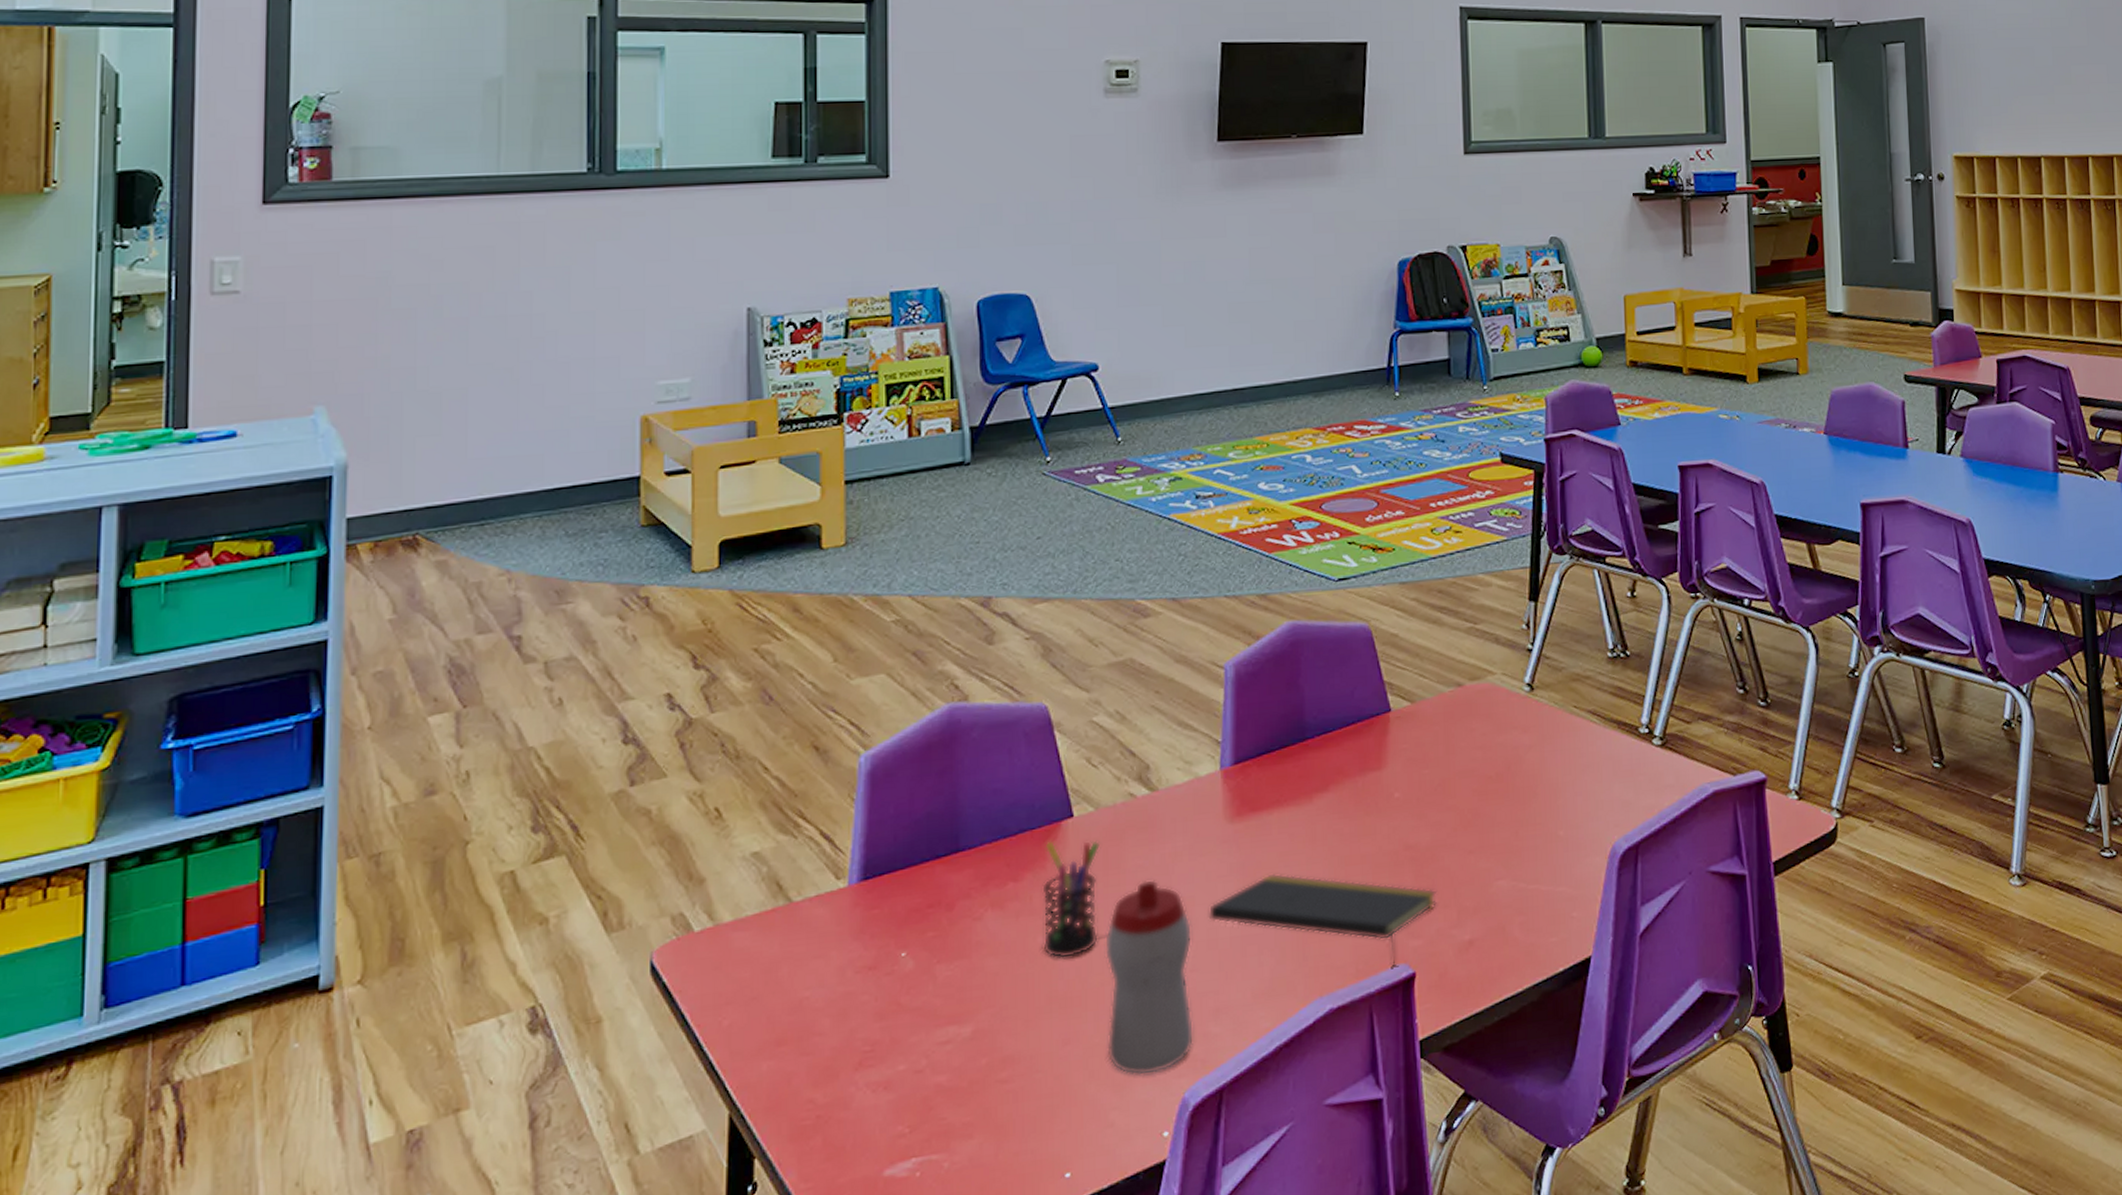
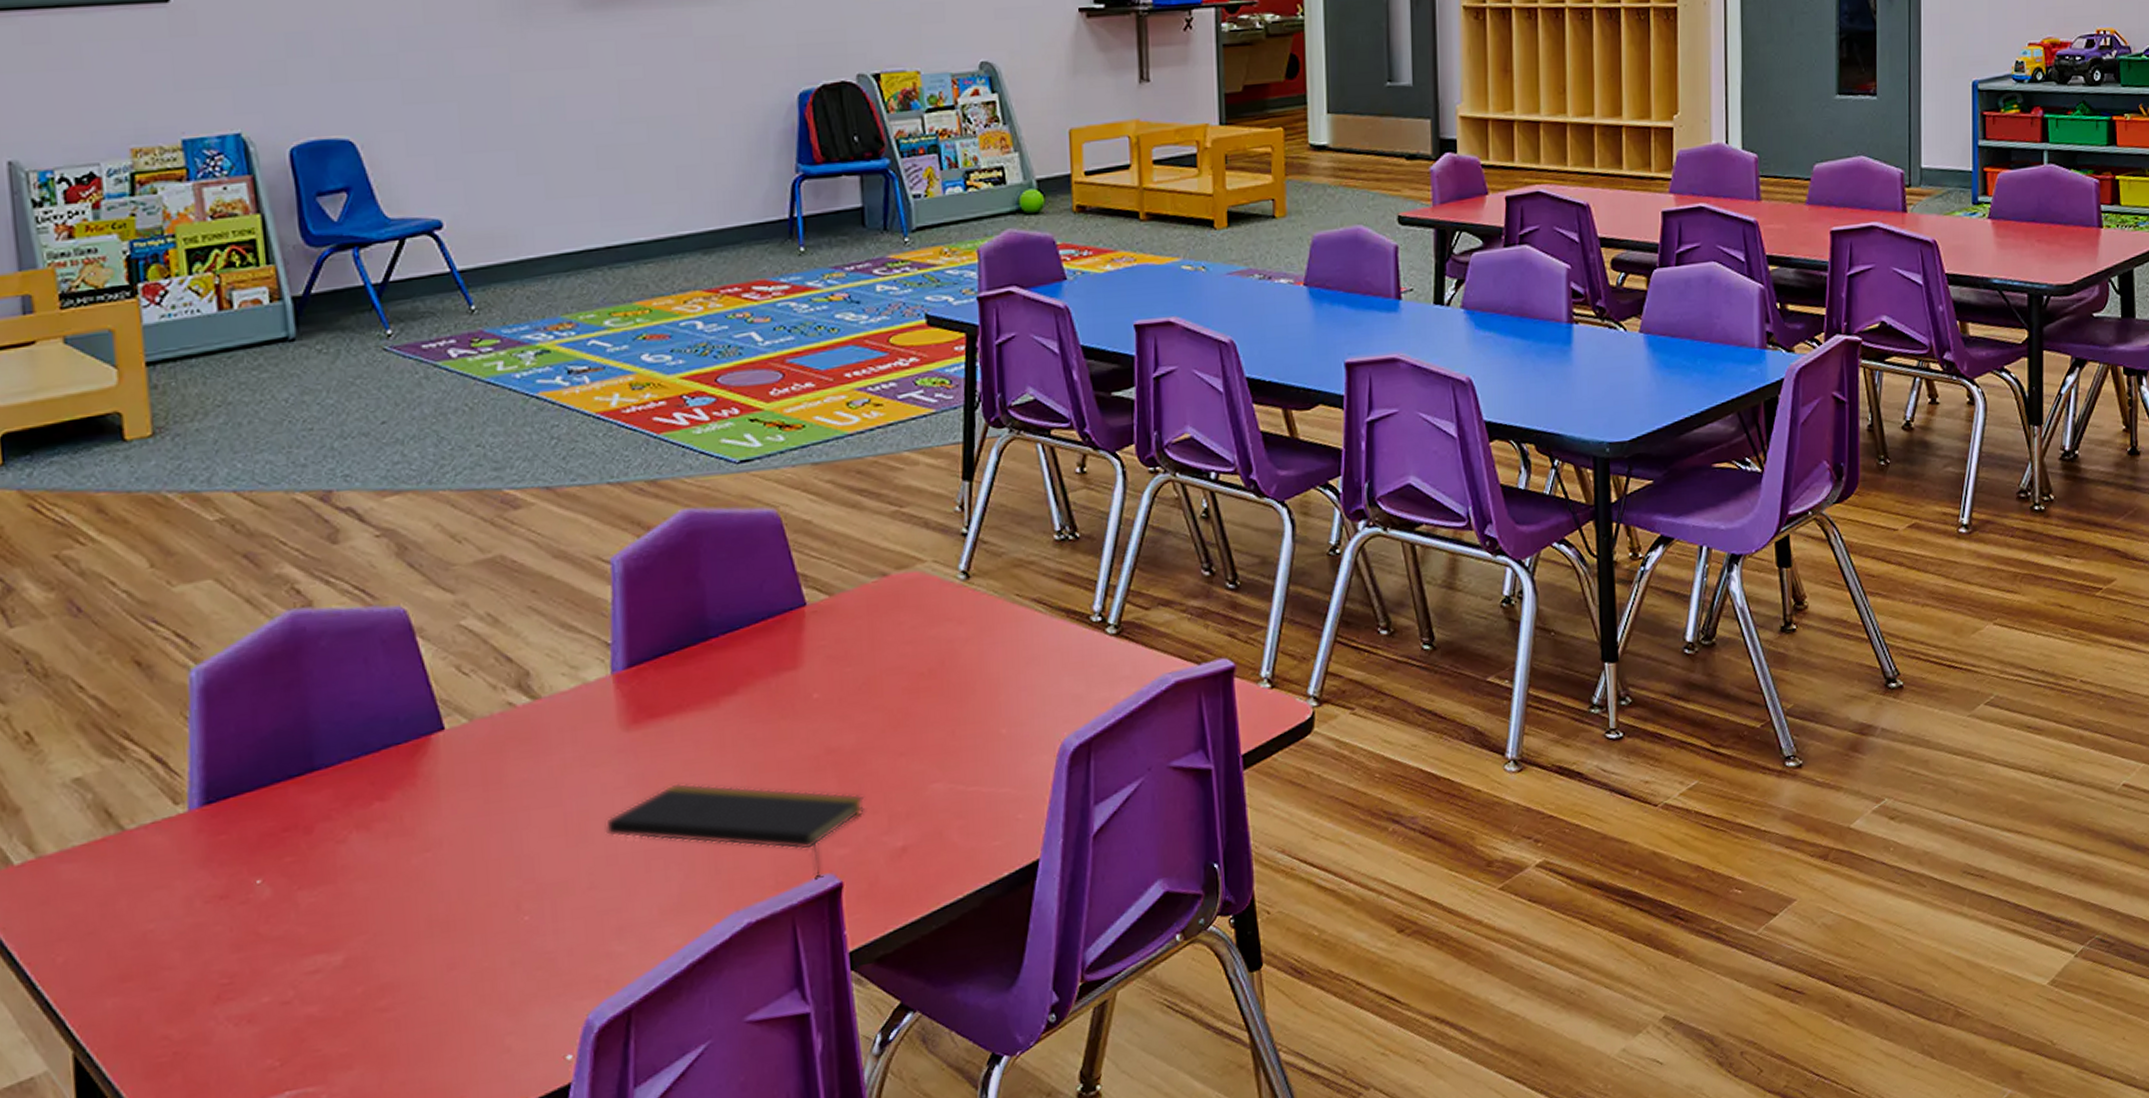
pen holder: present [1042,840,1100,959] -> none [413,754,481,881]
sippy cup: present [1104,880,1195,1075] -> none [488,794,597,999]

